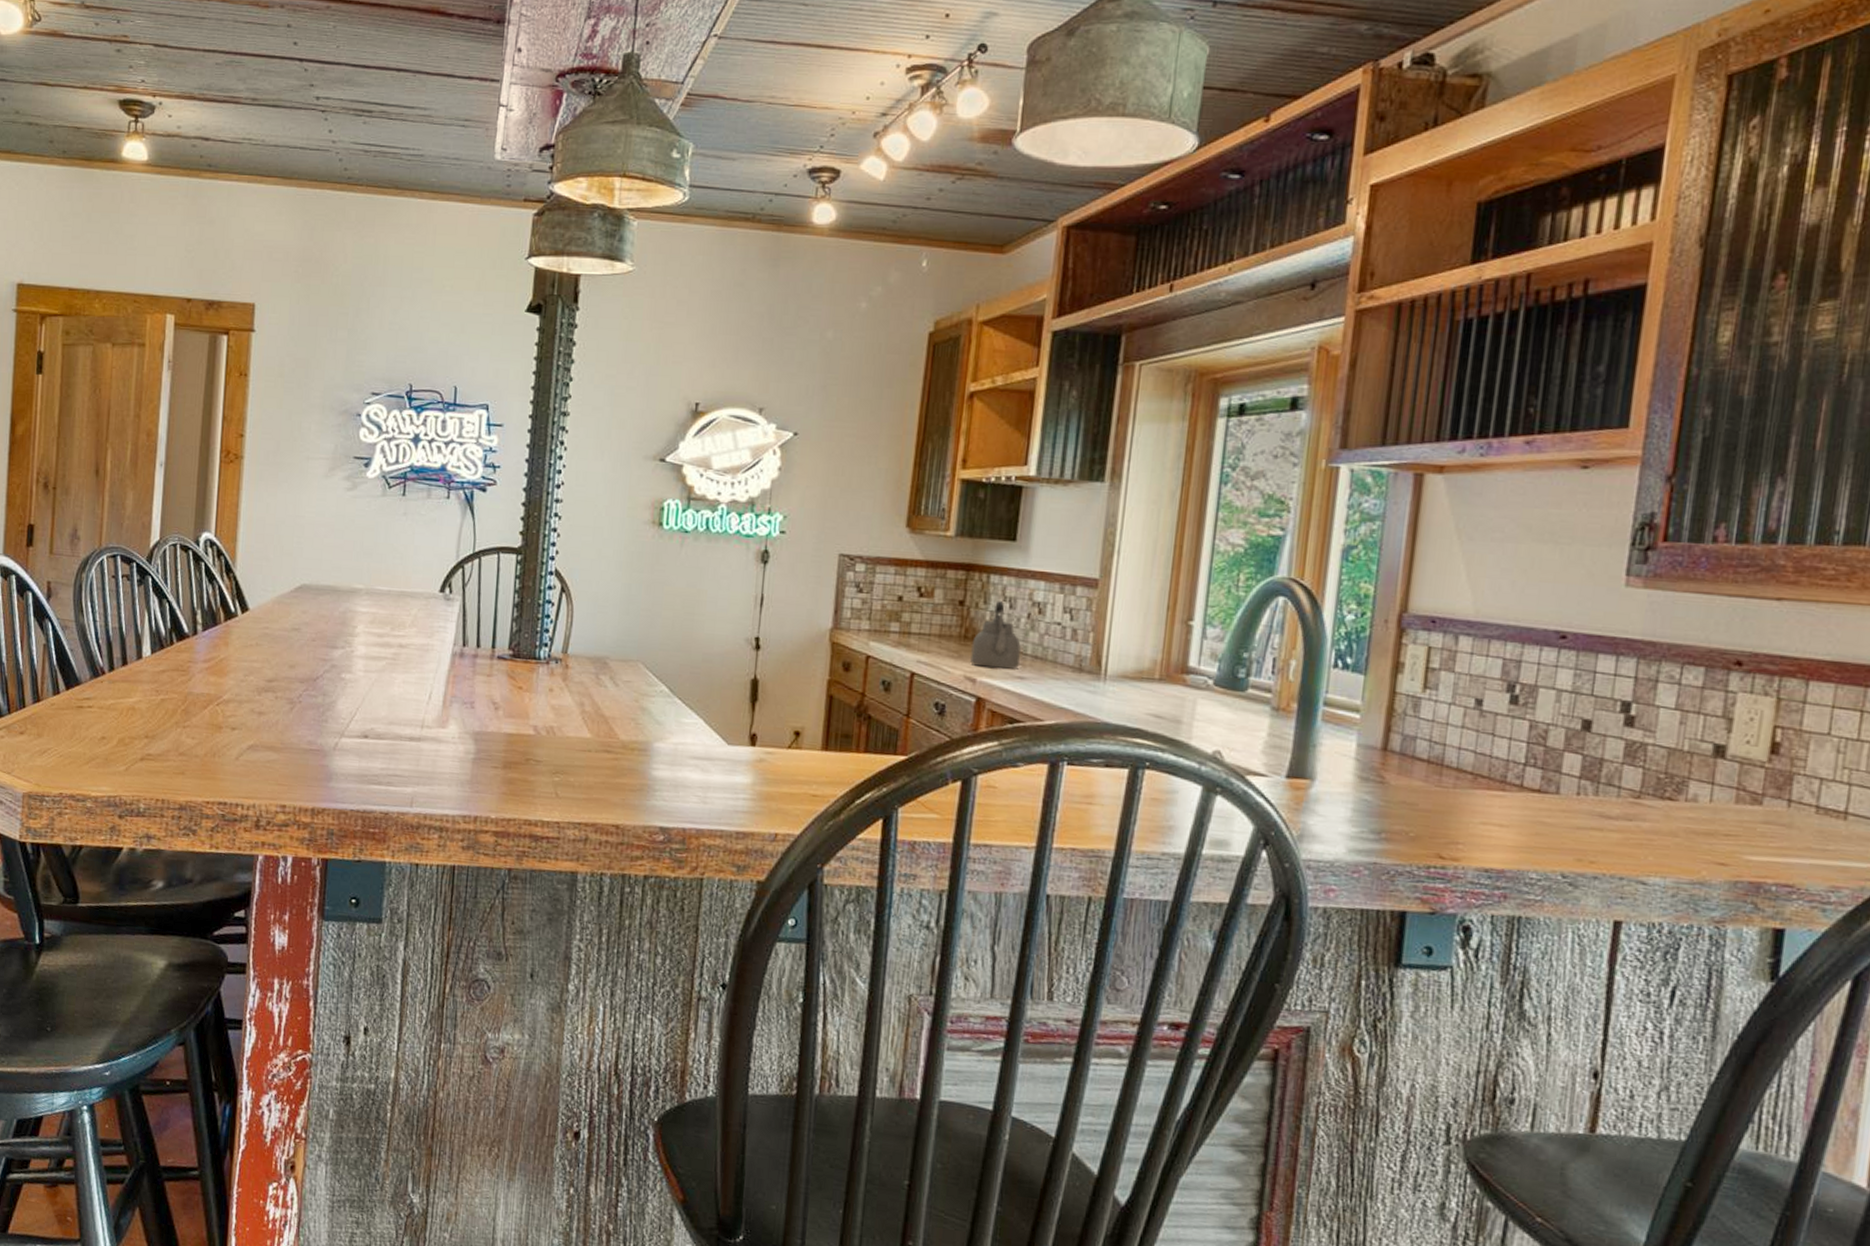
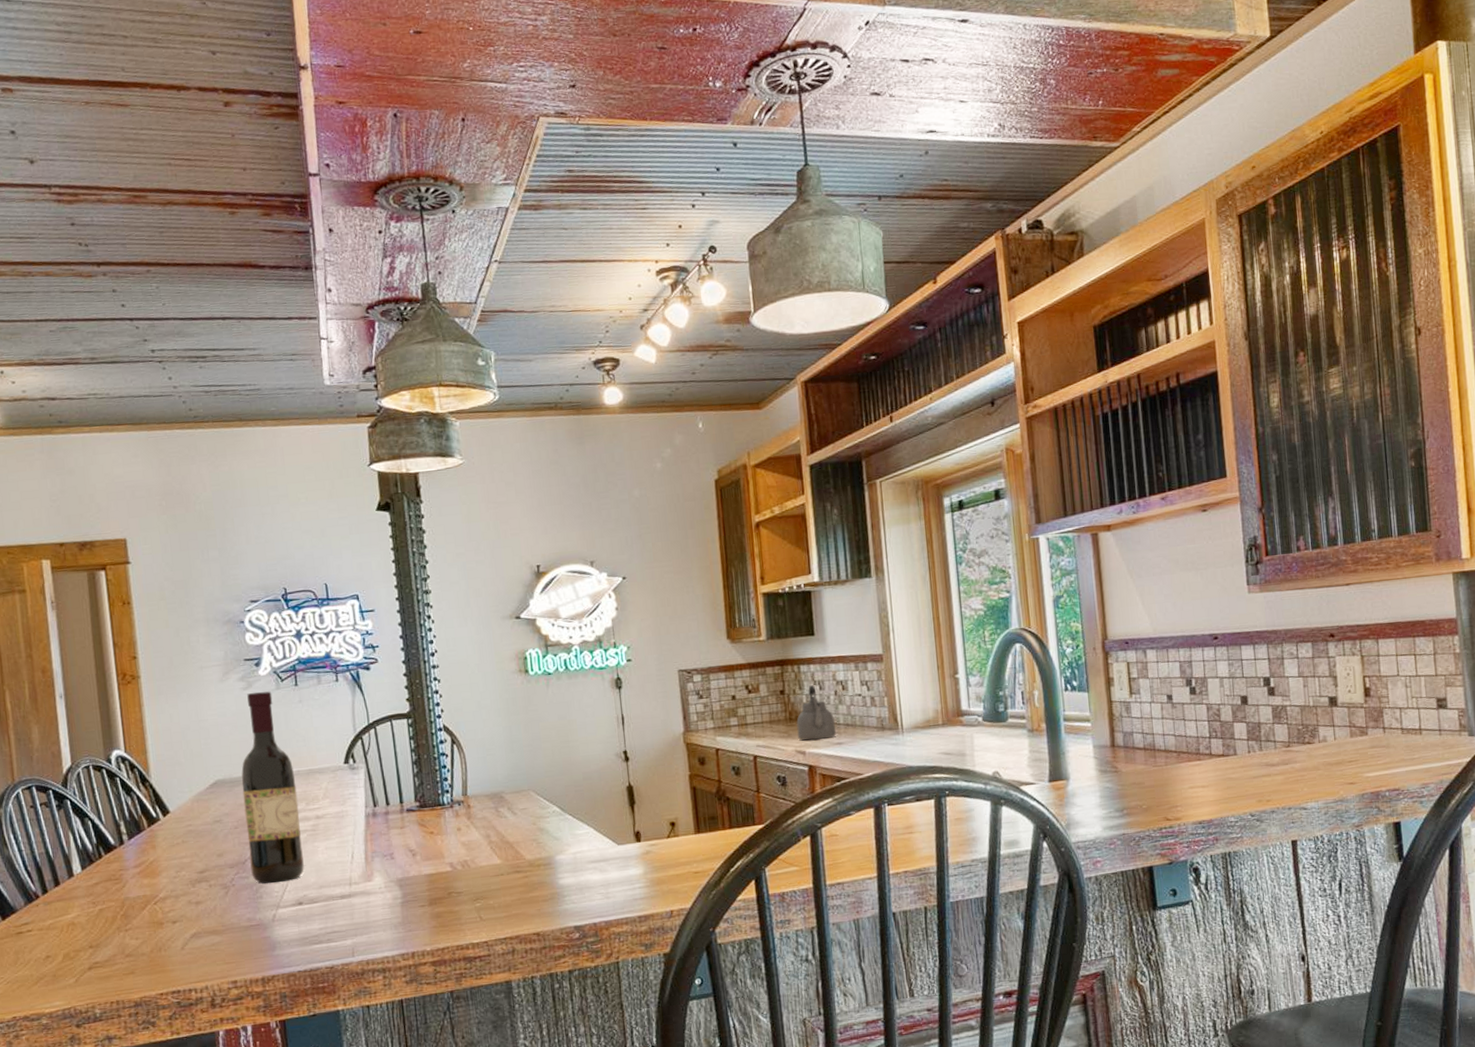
wine bottle: none [321,495,385,709] -> present [241,691,304,884]

